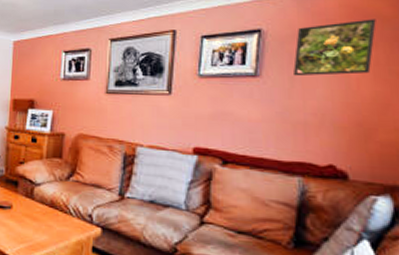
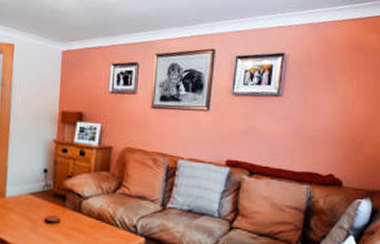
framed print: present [293,19,376,77] -> none [307,50,368,97]

